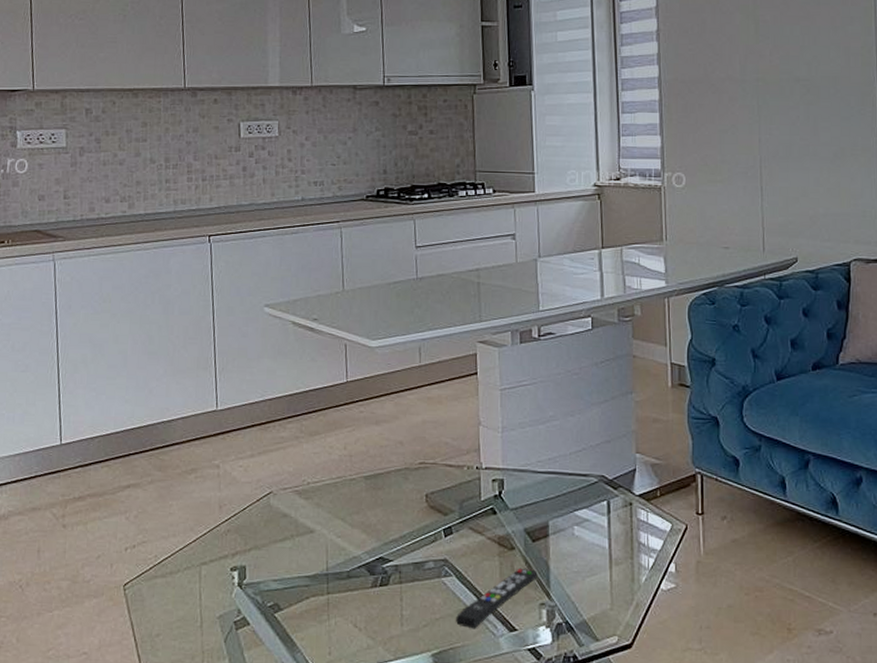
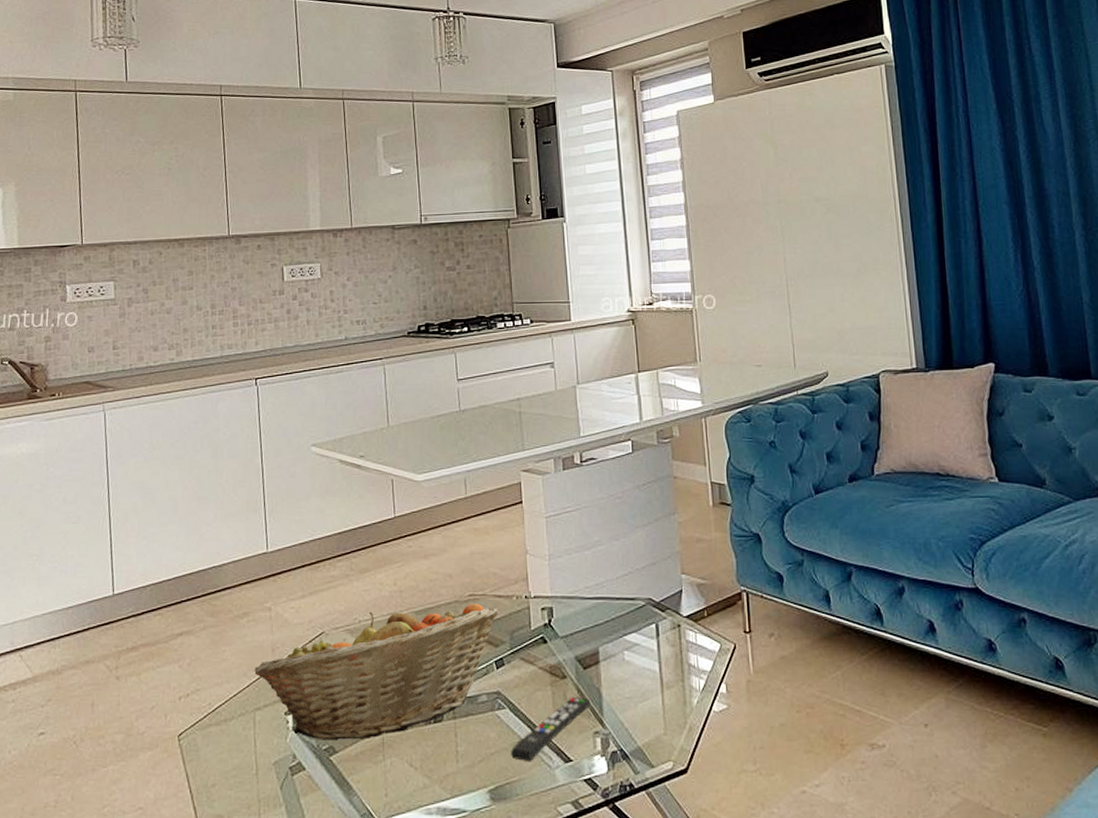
fruit basket: none [201,471,449,599] -> present [254,603,499,740]

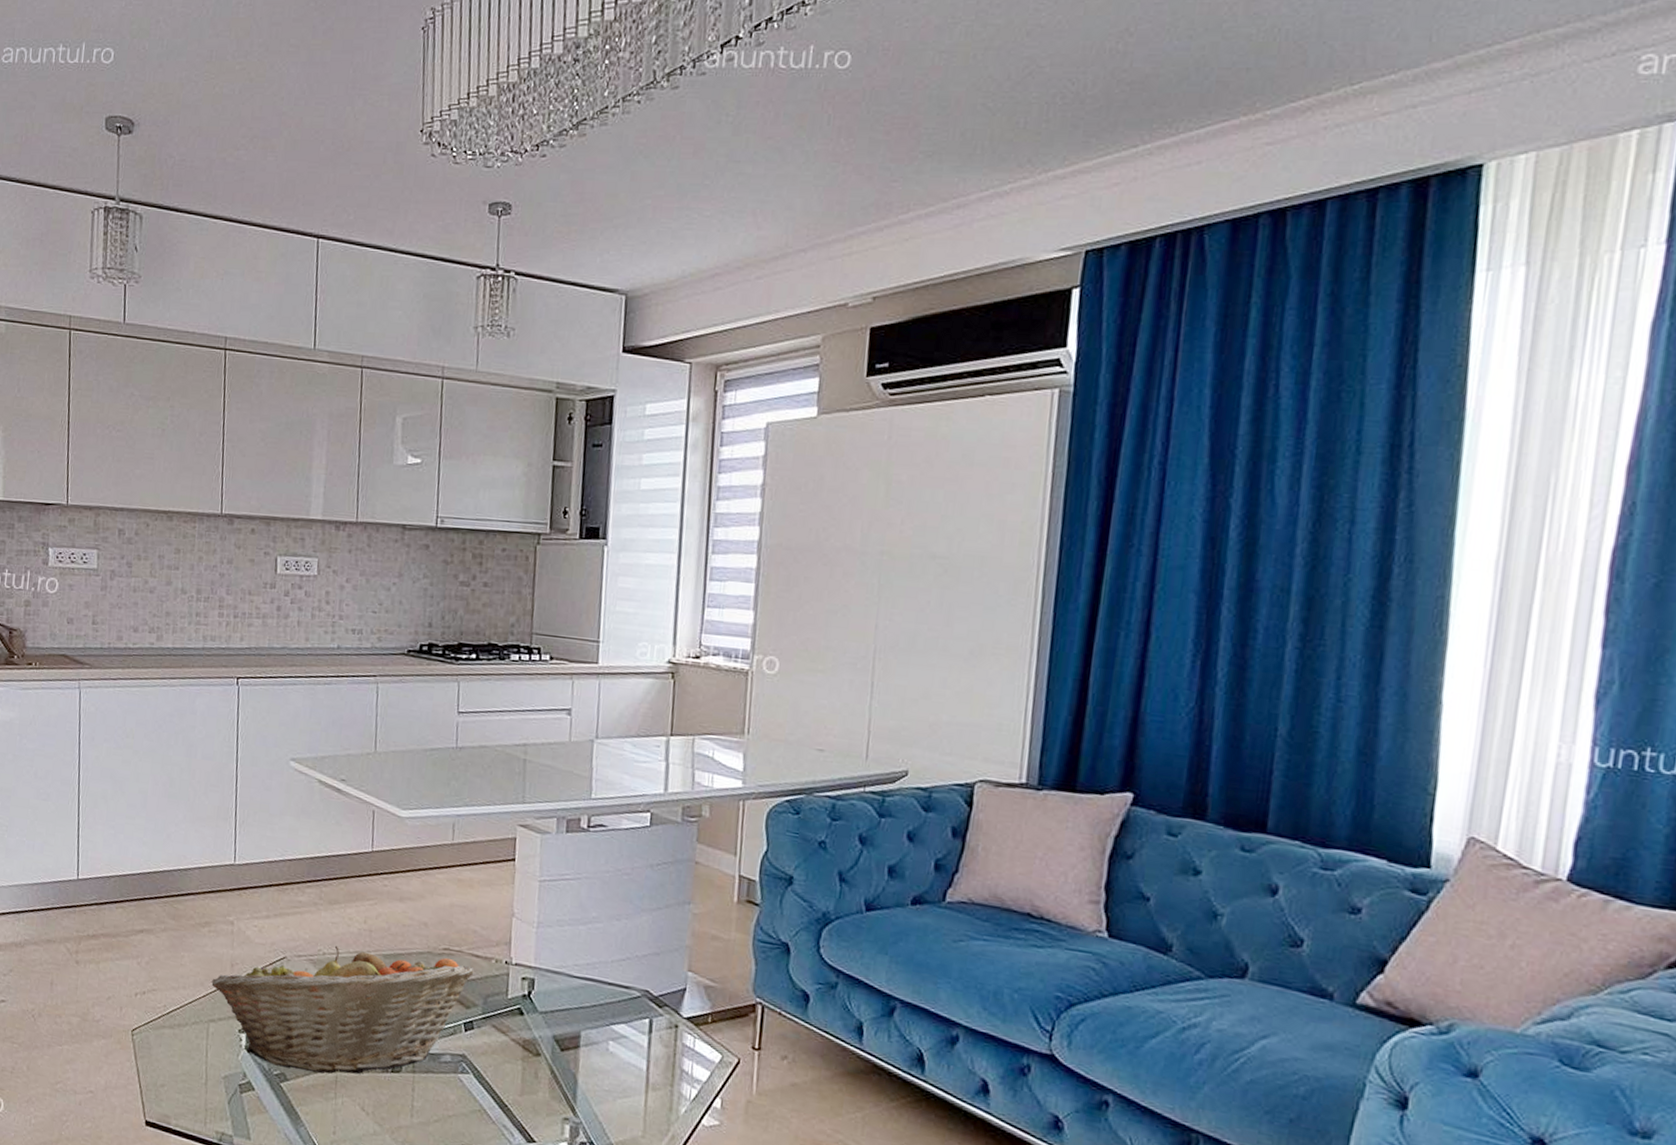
remote control: present [511,696,591,762] -> none [470,1076,564,1134]

